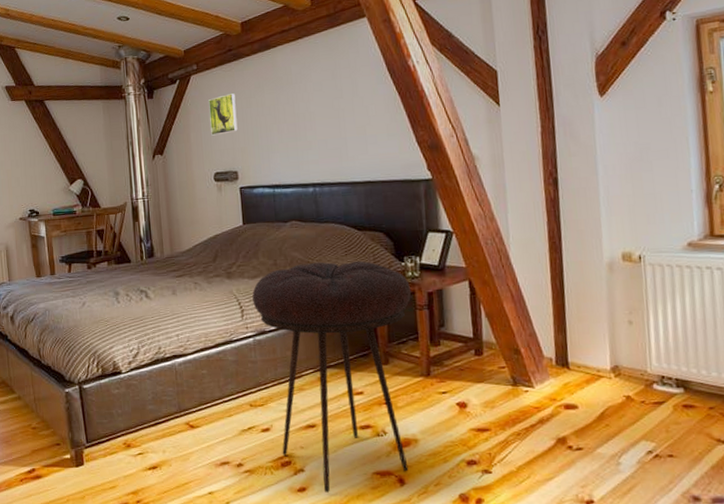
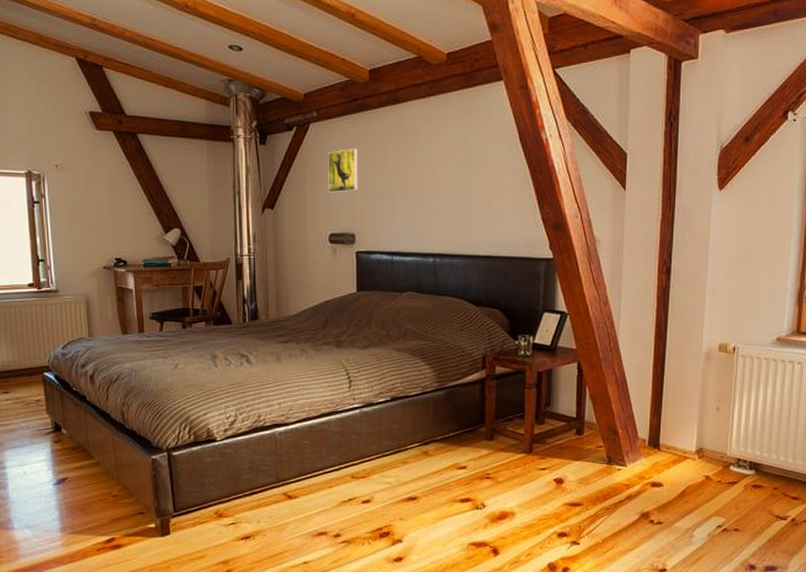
stool: present [252,260,412,493] -> none [362,335,522,562]

